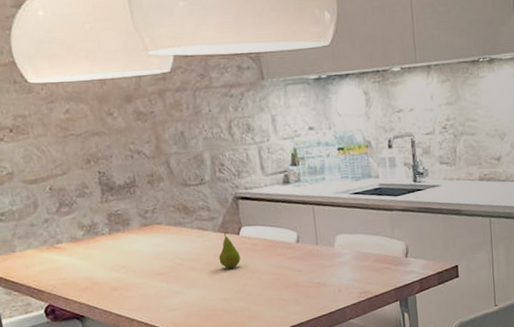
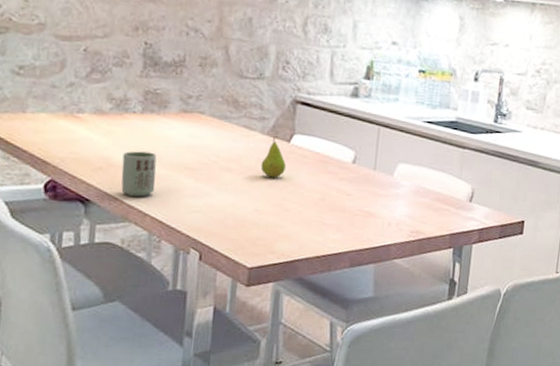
cup: none [102,266,135,307] -> present [121,151,157,197]

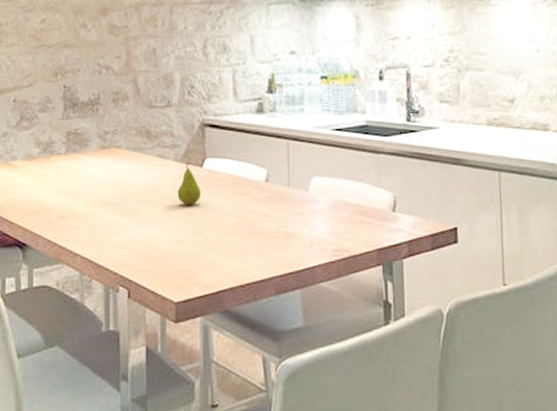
cup: present [121,151,157,197] -> none [52,191,83,237]

